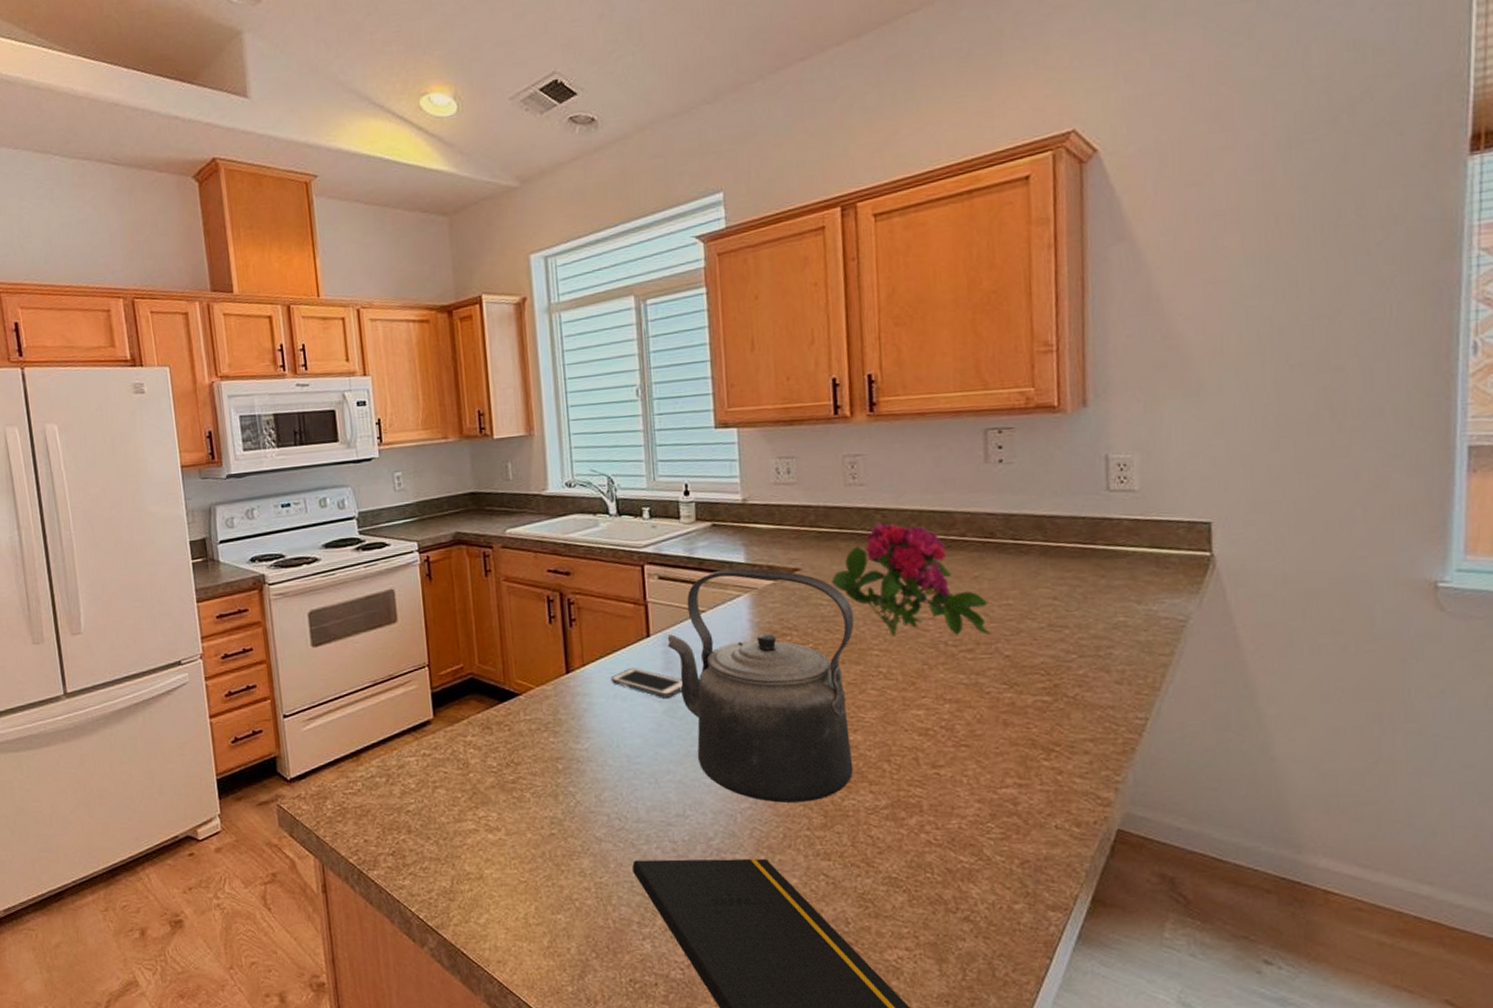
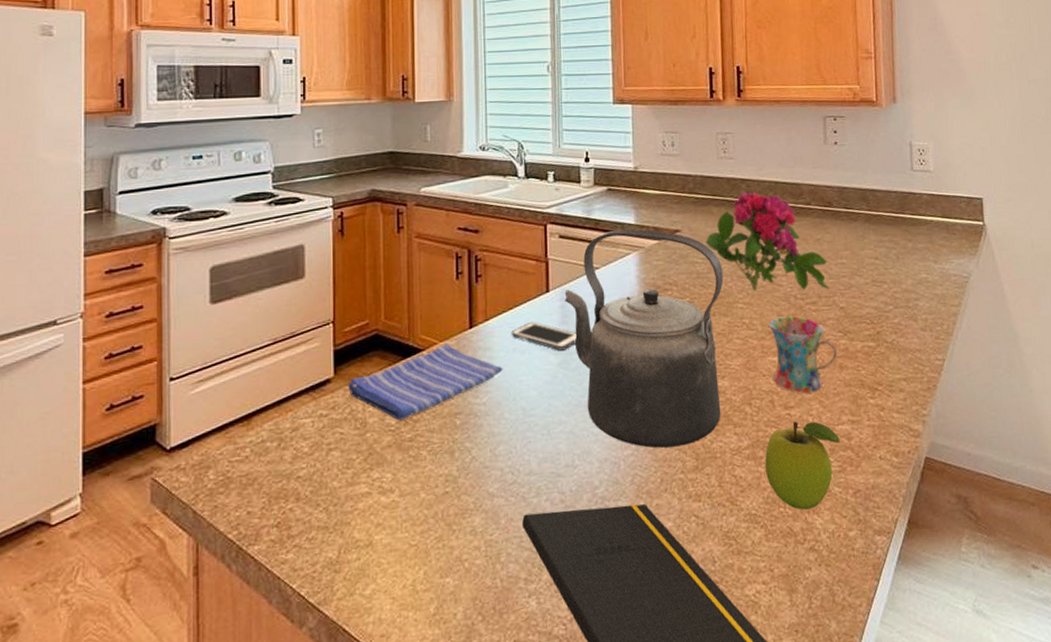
dish towel: none [447,688,604,763] -> present [347,344,503,421]
fruit: none [907,782,1003,878] -> present [764,421,840,510]
mug: none [912,665,1001,751] -> present [769,316,838,393]

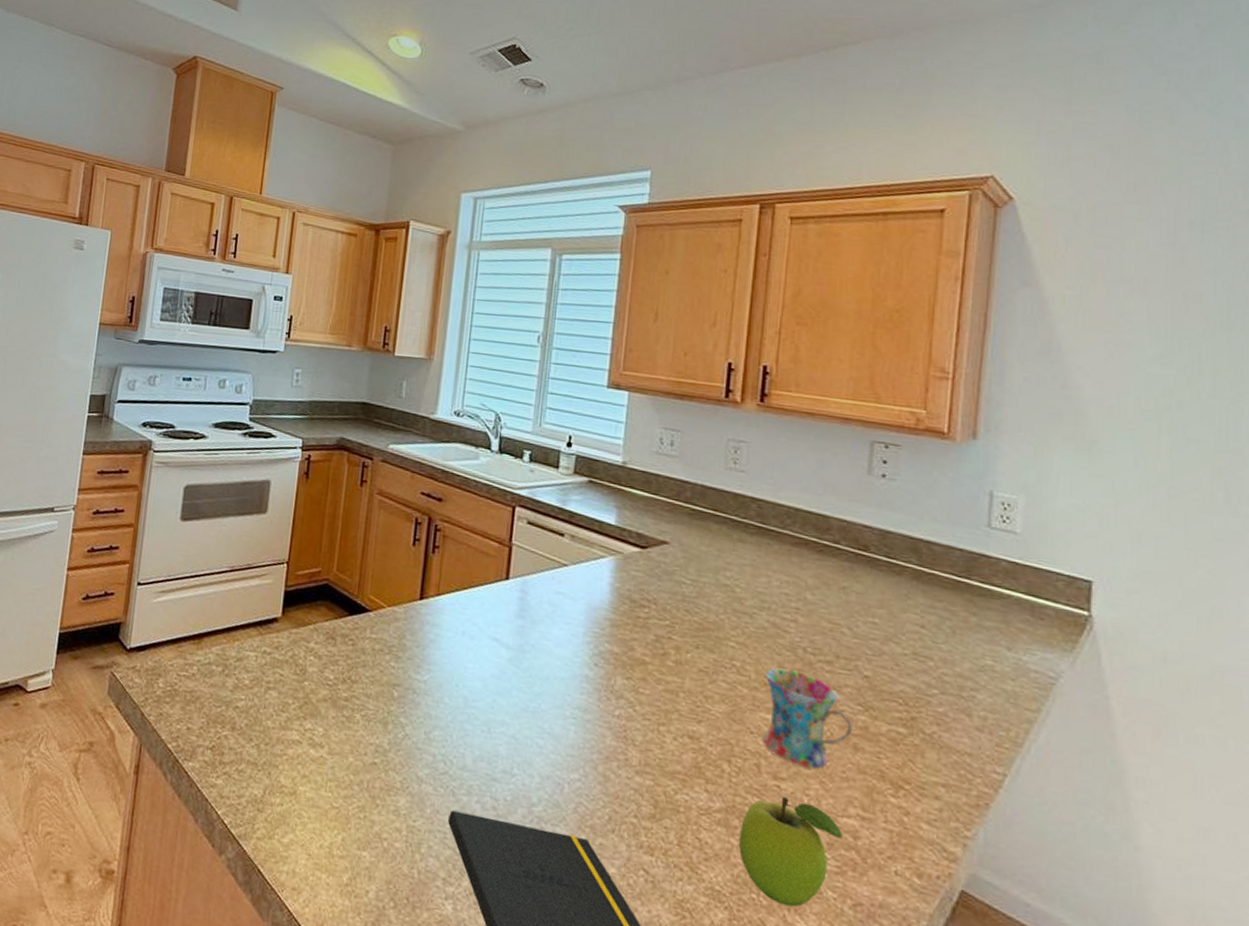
dish towel: present [347,344,503,421] -> none [292,609,449,678]
cell phone: present [511,321,577,351] -> none [462,607,533,646]
kettle: present [564,229,724,448] -> none [525,527,715,788]
flower: present [706,192,830,292] -> none [698,513,853,650]

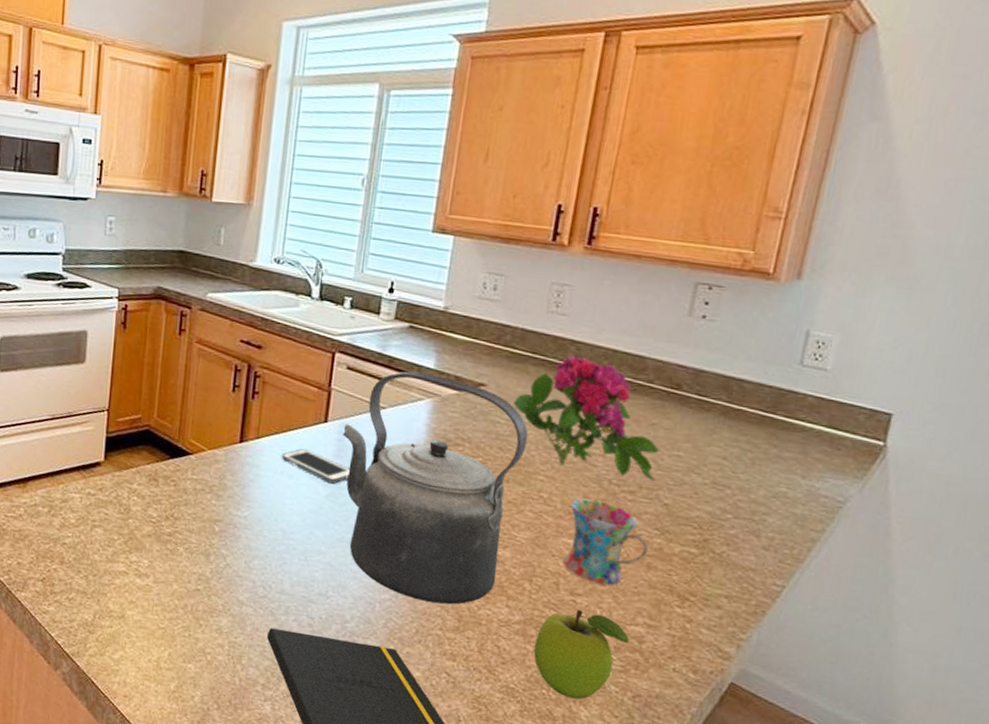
cell phone: none [462,607,533,646] -> present [281,448,350,484]
kettle: none [525,527,715,788] -> present [343,371,528,605]
flower: none [698,513,853,650] -> present [513,355,659,481]

